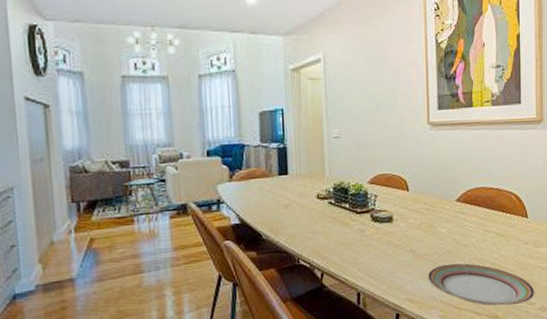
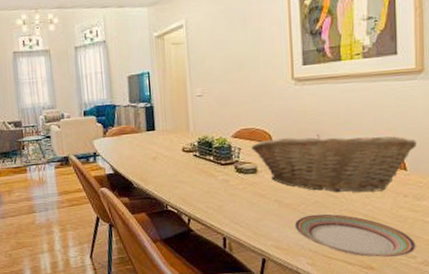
fruit basket: none [387,181,536,241] -> present [251,134,416,193]

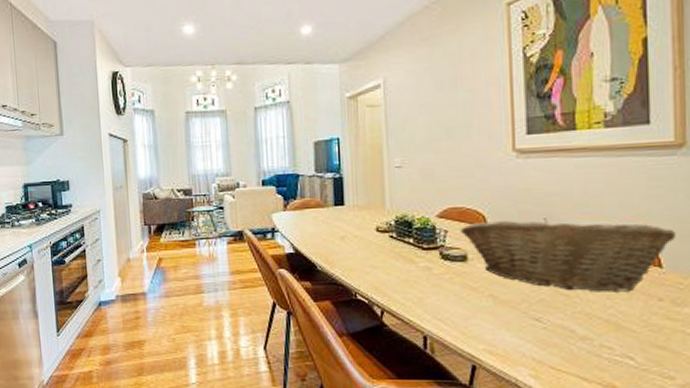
plate: present [294,213,416,257] -> none [513,315,675,375]

